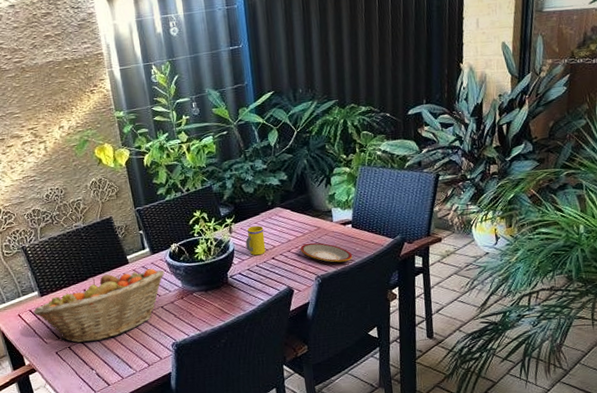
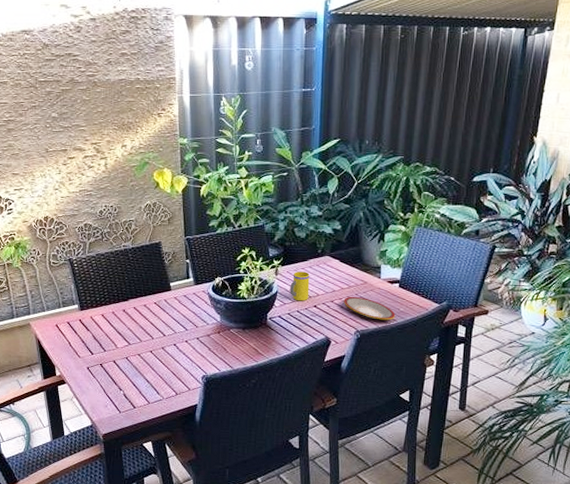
fruit basket: present [33,268,165,343] -> none [71,298,205,362]

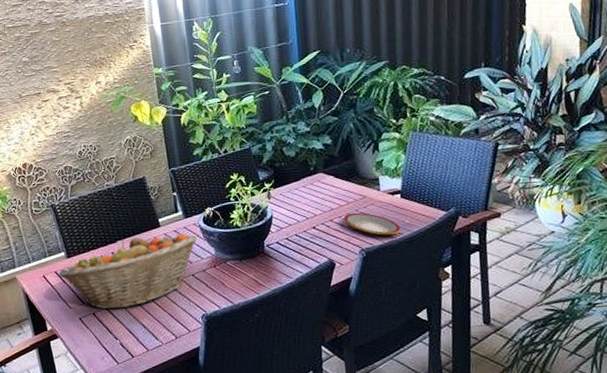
fruit basket: none [71,298,205,362] -> present [59,233,198,309]
mug: present [290,271,310,301] -> none [285,192,307,224]

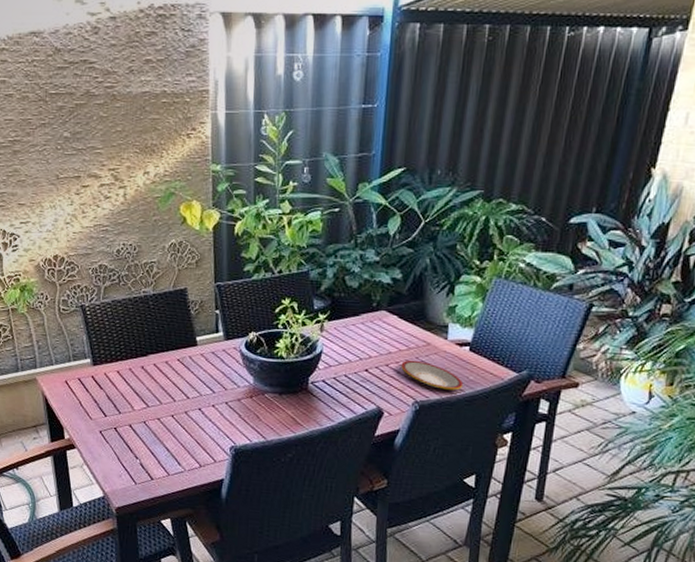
fruit basket: present [59,233,198,309] -> none [82,353,237,428]

